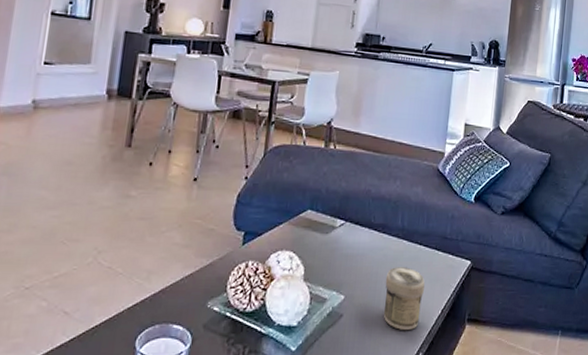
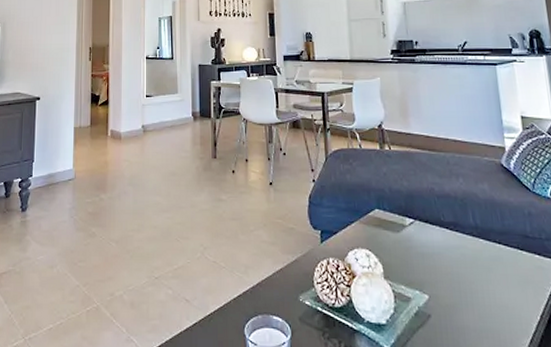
jar: present [383,267,425,330] -> none [468,267,517,336]

